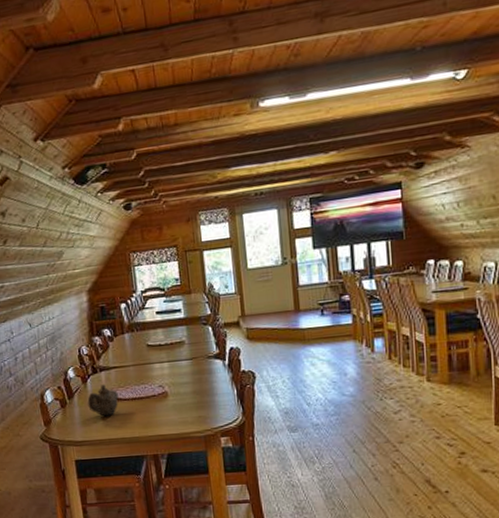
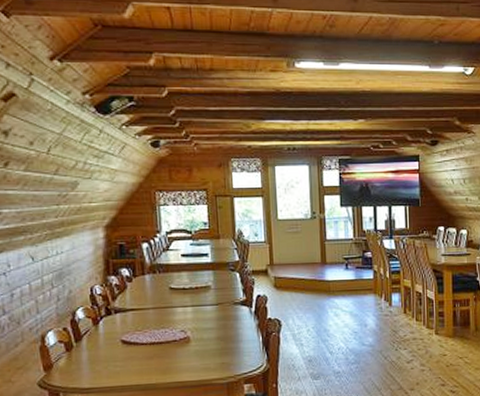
teapot: present [87,384,119,417] -> none [98,327,135,362]

